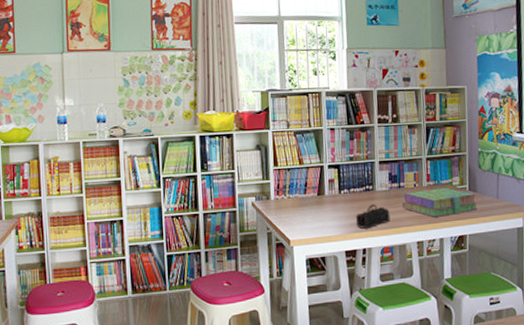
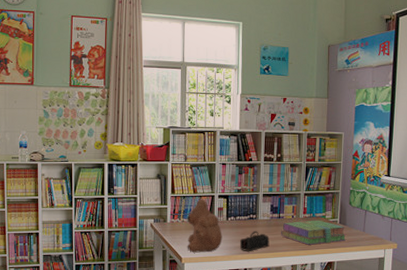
teddy bear: none [293,170,336,234] -> present [186,199,222,253]

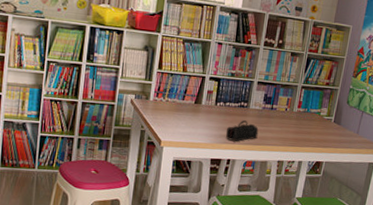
teddy bear: present [186,199,222,253] -> none [168,78,209,138]
stack of books: present [280,220,347,245] -> none [270,114,340,142]

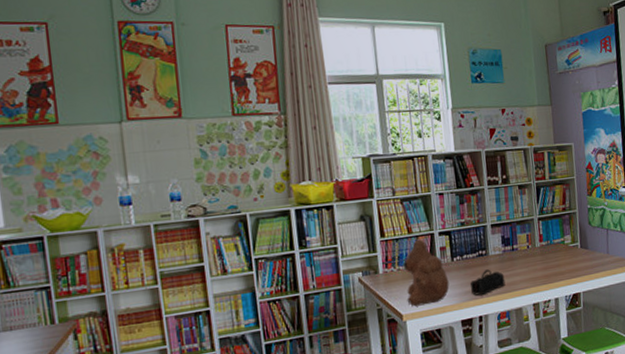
teddy bear: none [168,78,209,138] -> present [402,239,449,307]

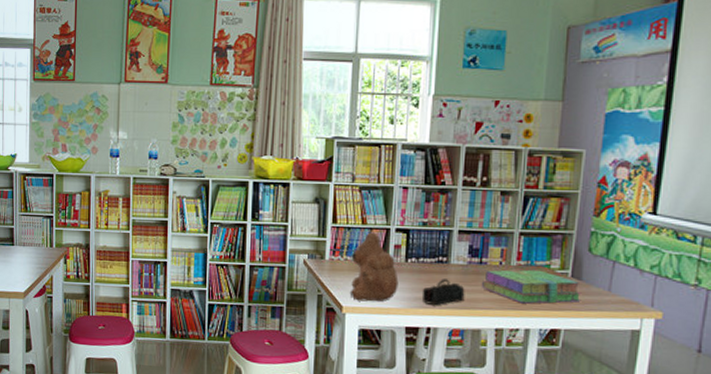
stack of books: none [516,246,590,278] -> present [481,269,582,304]

